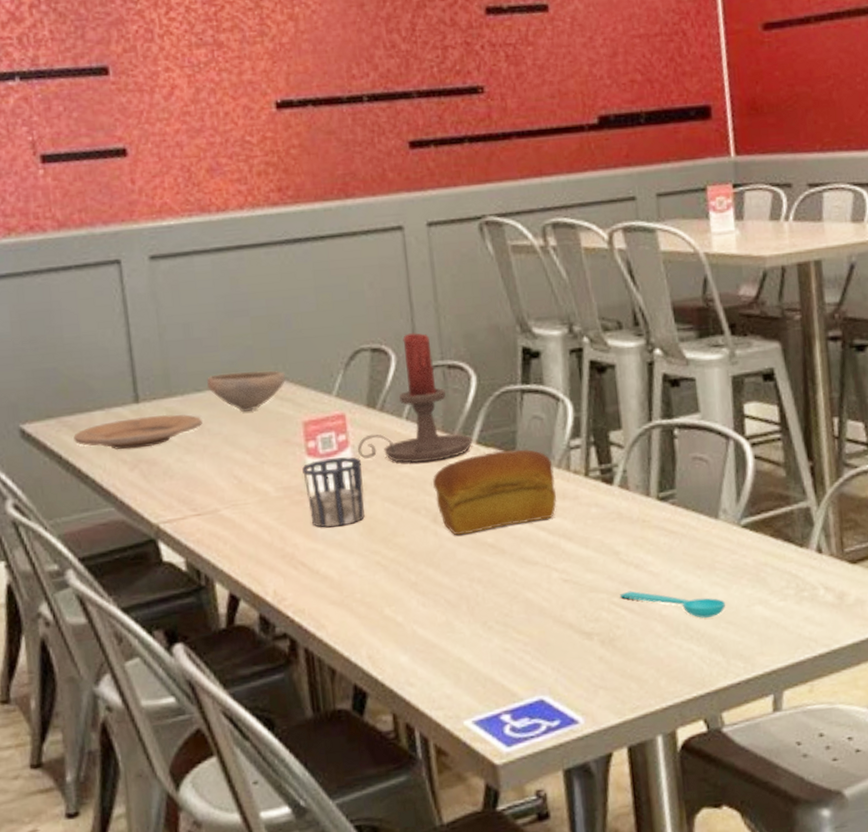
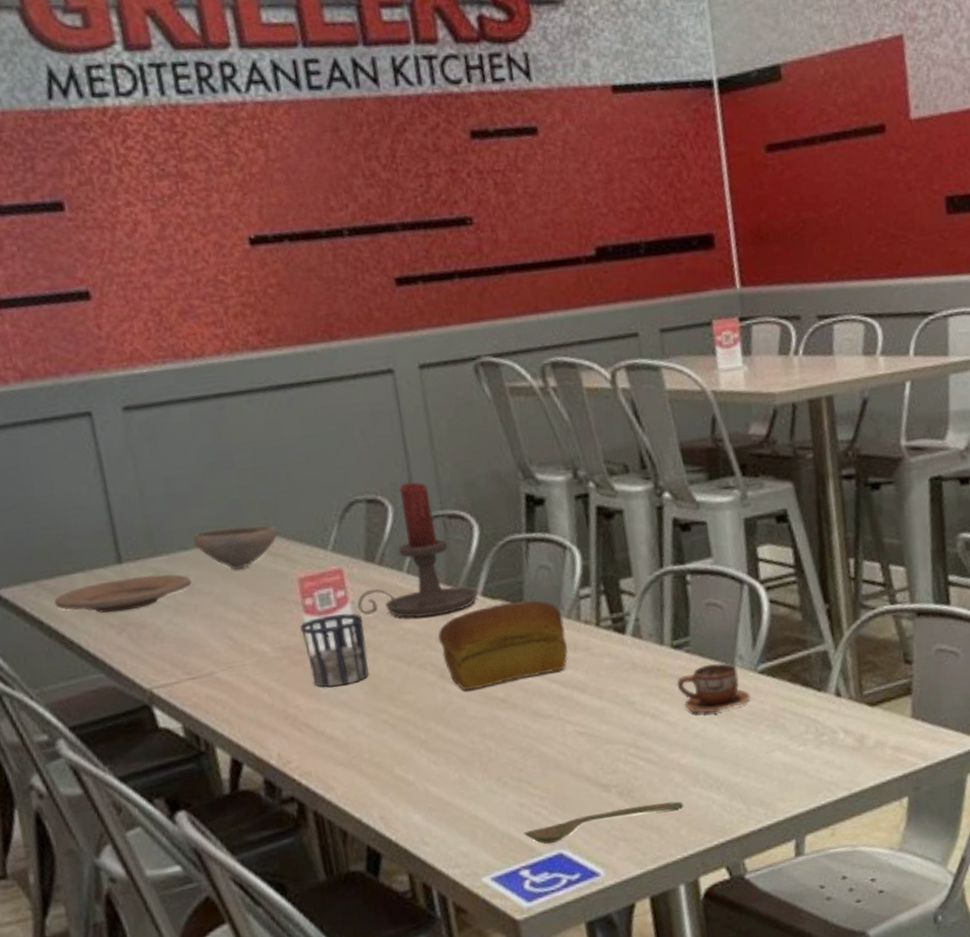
spoon: none [506,651,664,689] -> present [523,801,684,844]
spoon: present [620,590,726,618] -> none [636,741,745,766]
cup: none [661,516,733,566] -> present [677,663,750,714]

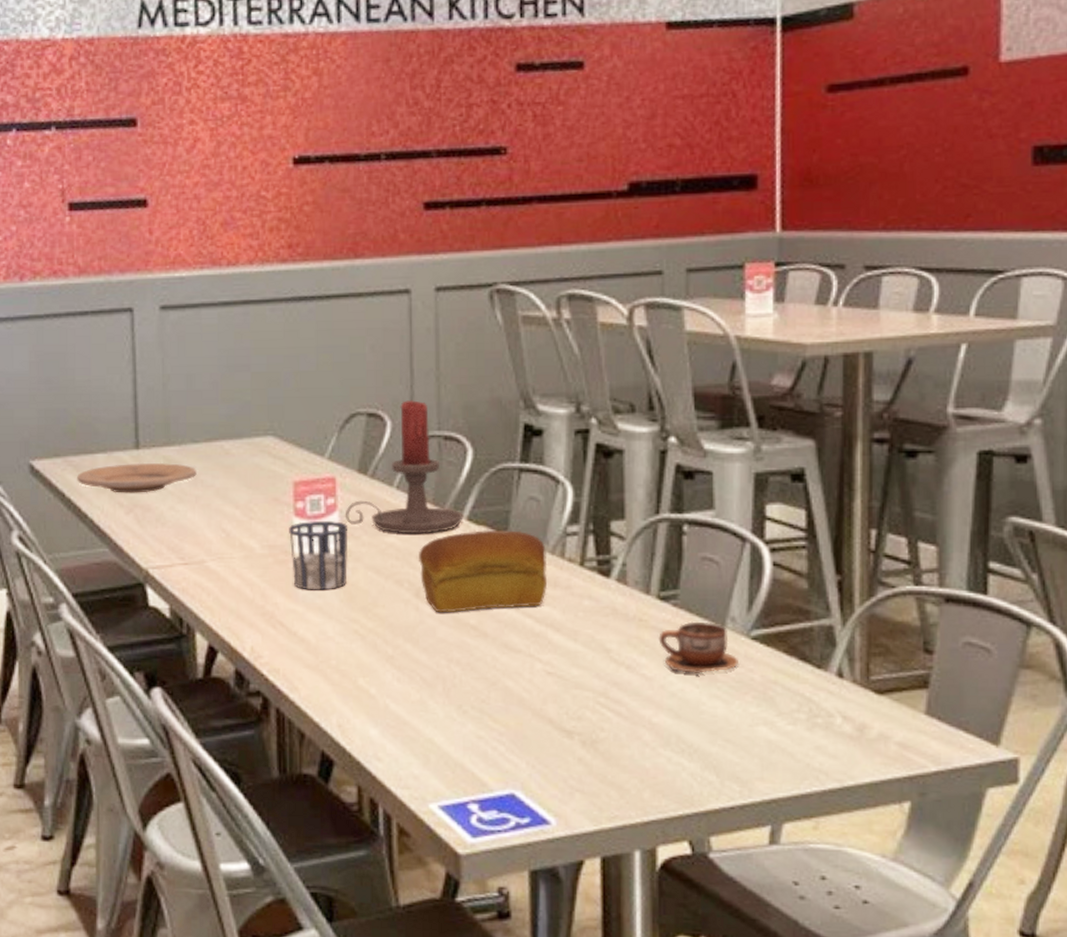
bowl: present [193,525,278,570] -> none [204,426,281,466]
spoon: present [523,801,684,844] -> none [477,758,651,781]

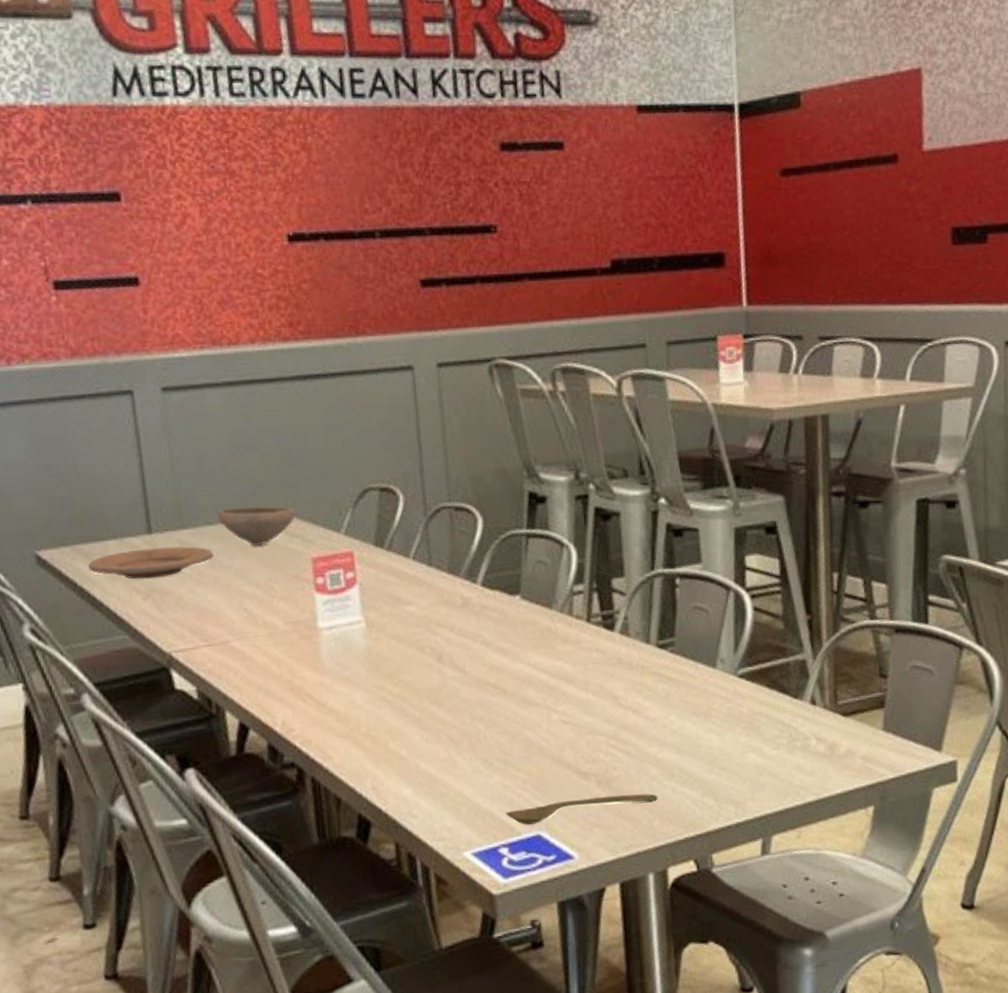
bowl: none [204,426,281,466] -> present [218,506,296,546]
cup: present [289,521,348,590] -> none [311,594,371,663]
candle holder: present [345,399,463,534] -> none [364,473,478,603]
bread: present [419,529,548,613] -> none [438,592,559,675]
spoon: none [477,758,651,781] -> present [505,793,658,825]
cup: present [659,621,738,675] -> none [659,665,729,712]

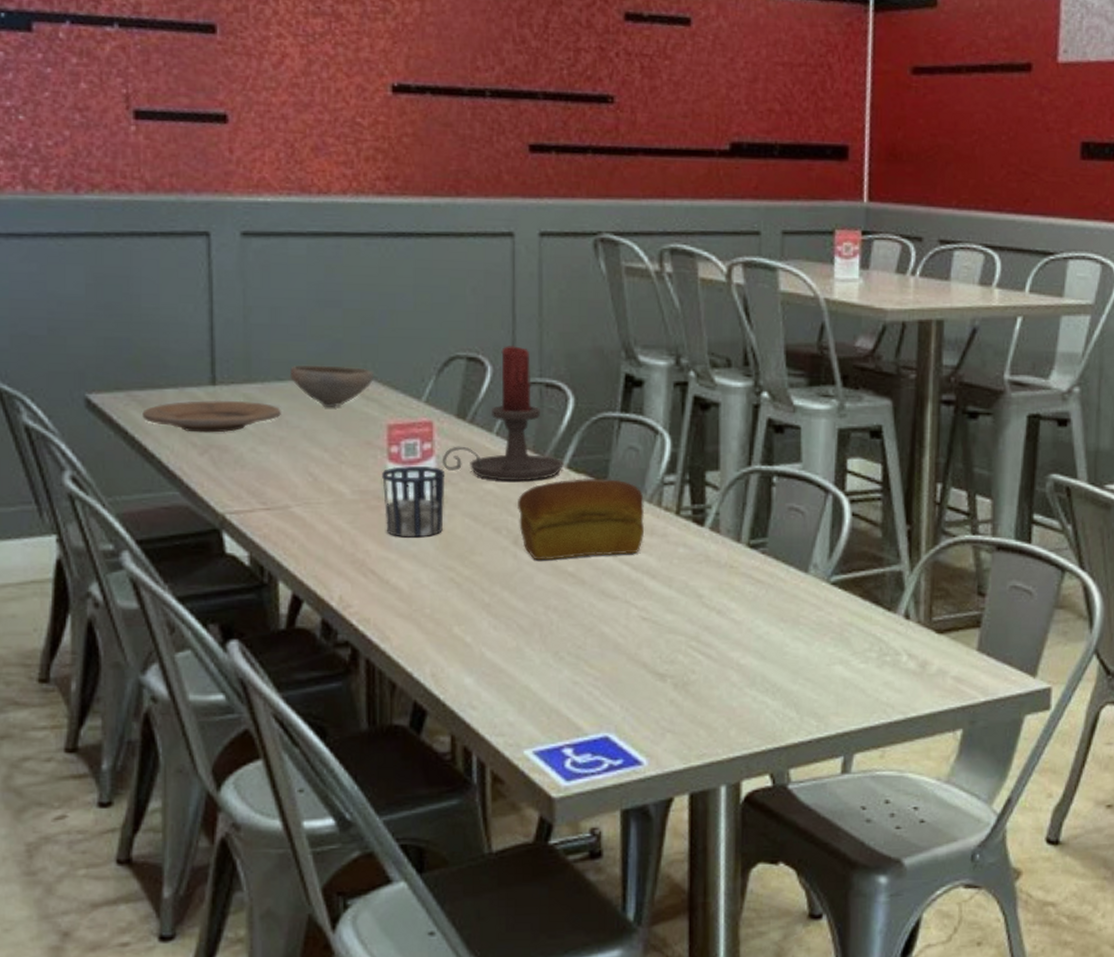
cup: none [311,594,371,663] -> present [382,466,445,538]
candle holder: none [364,473,478,603] -> present [442,345,564,481]
bread: none [438,592,559,675] -> present [518,477,645,561]
spoon: present [505,793,658,825] -> none [572,700,737,725]

